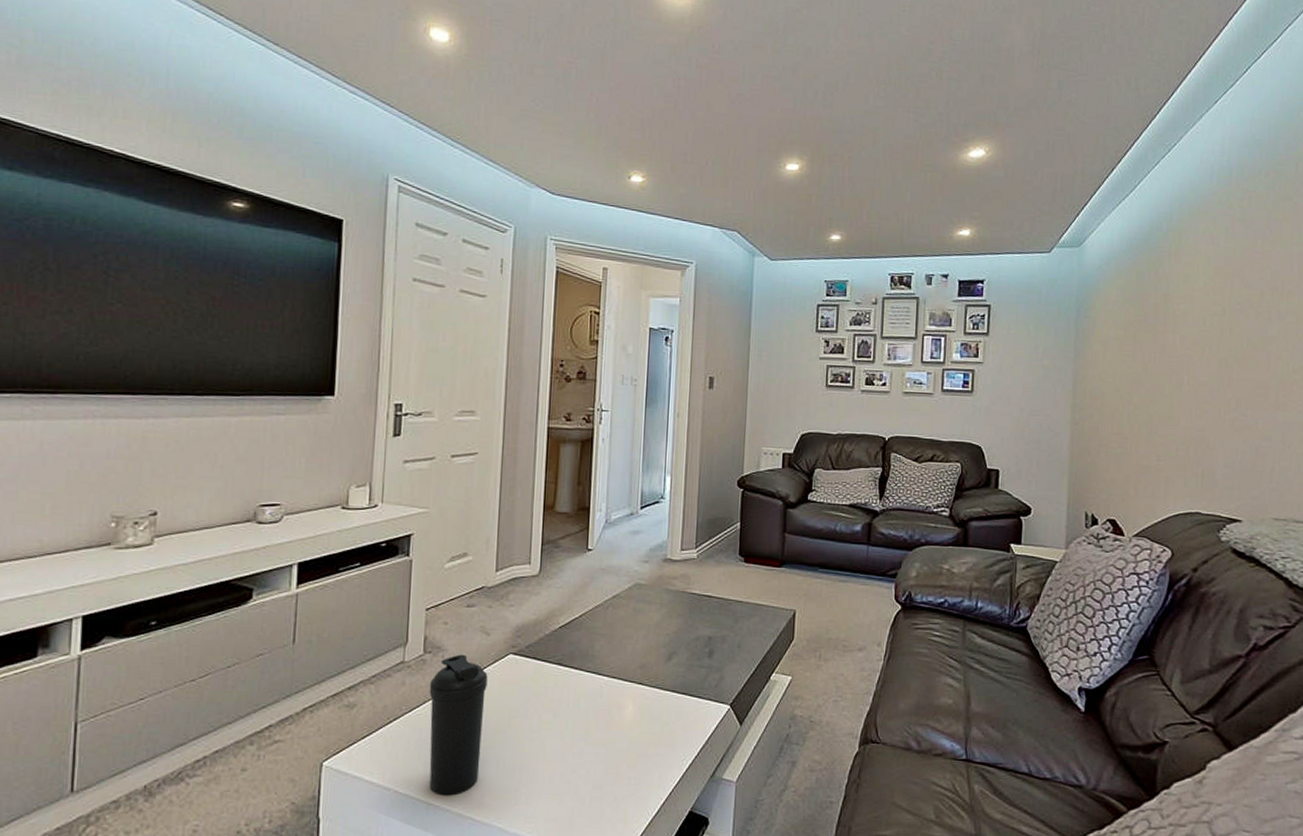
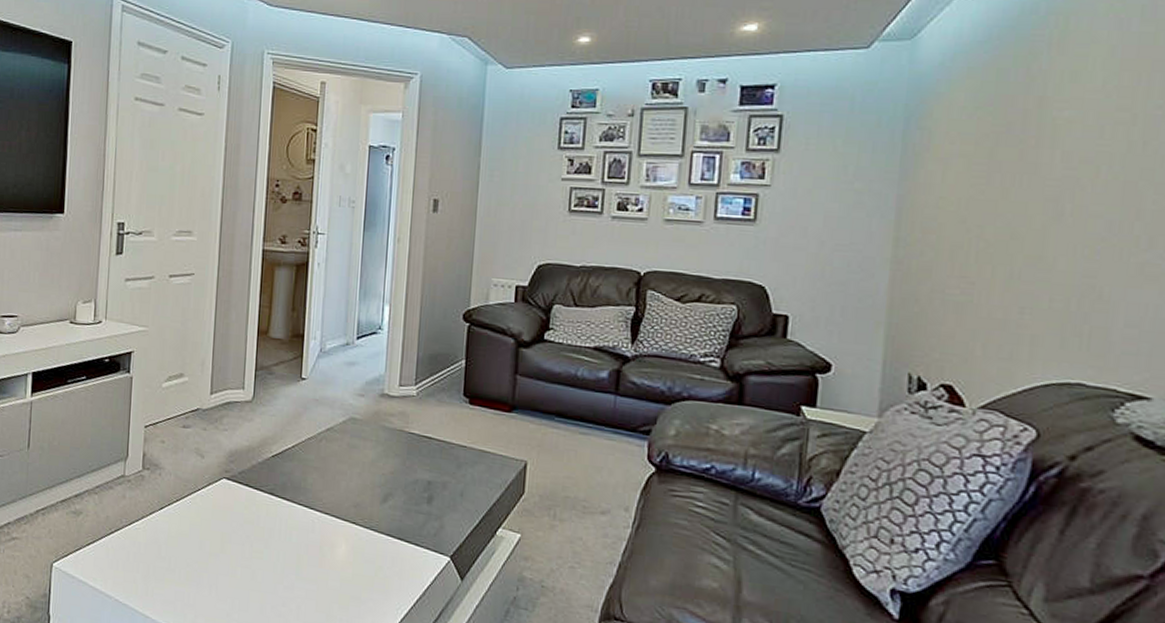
water bottle: present [429,654,488,796] -> none [147,473,202,612]

